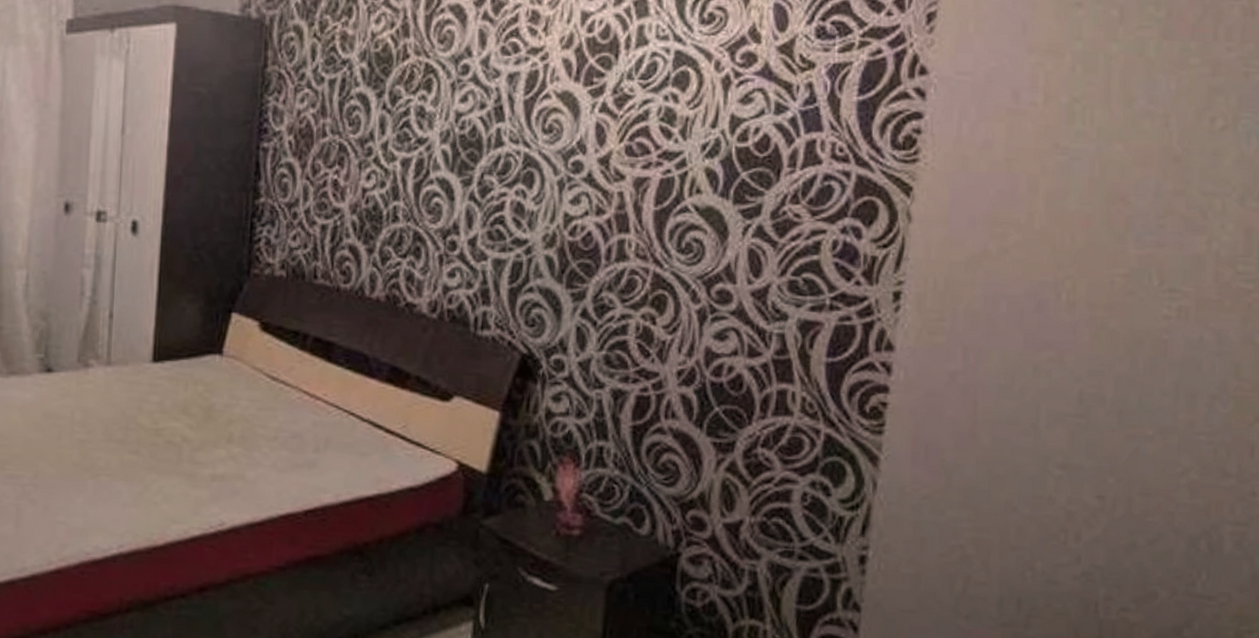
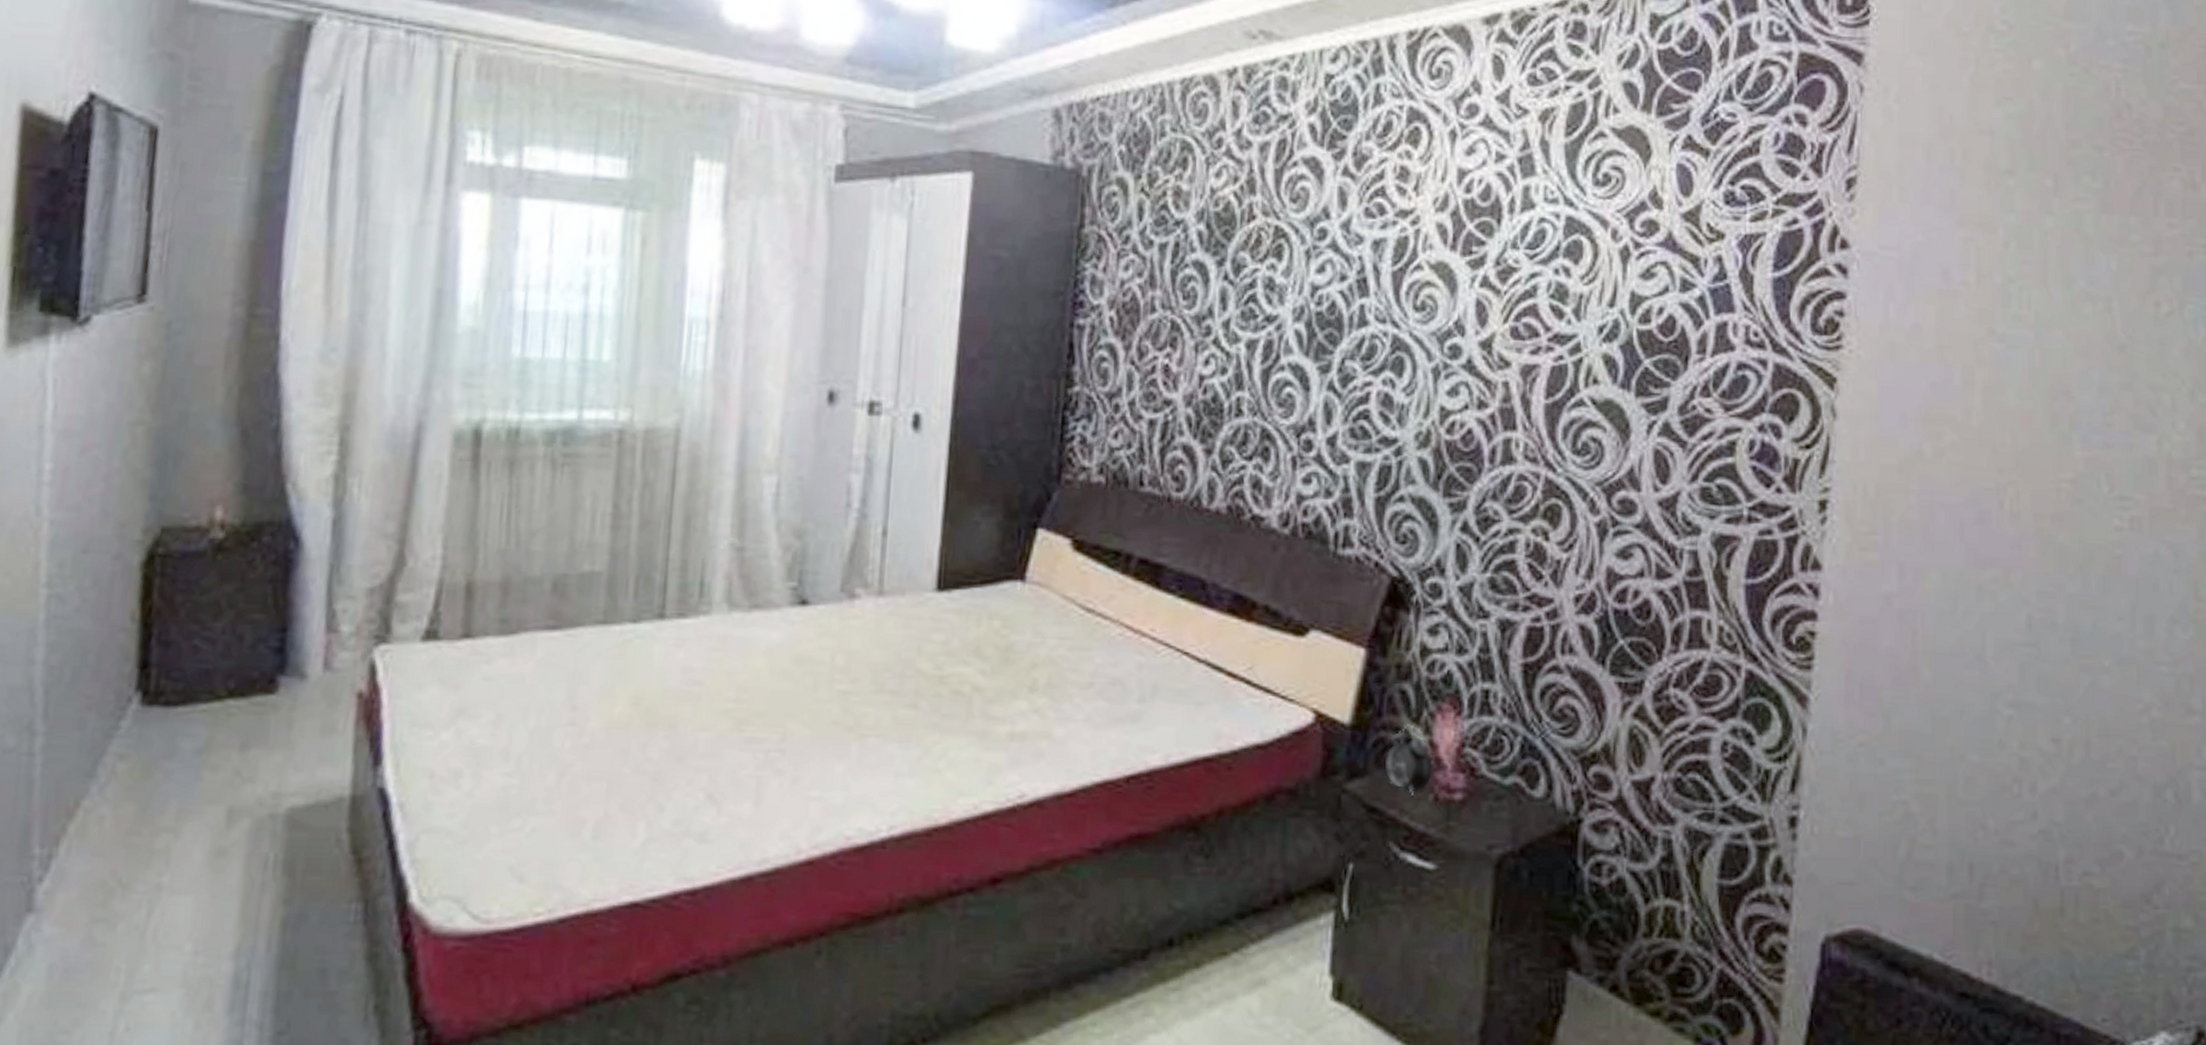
alarm clock: none [515,474,555,531] -> present [1385,724,1433,795]

